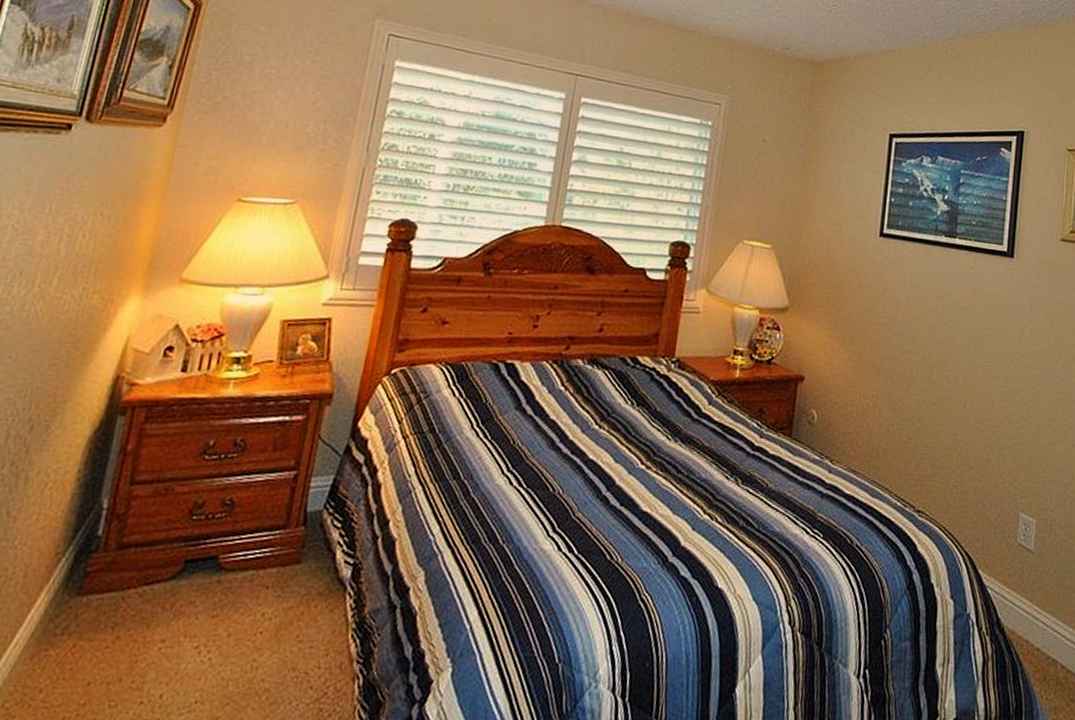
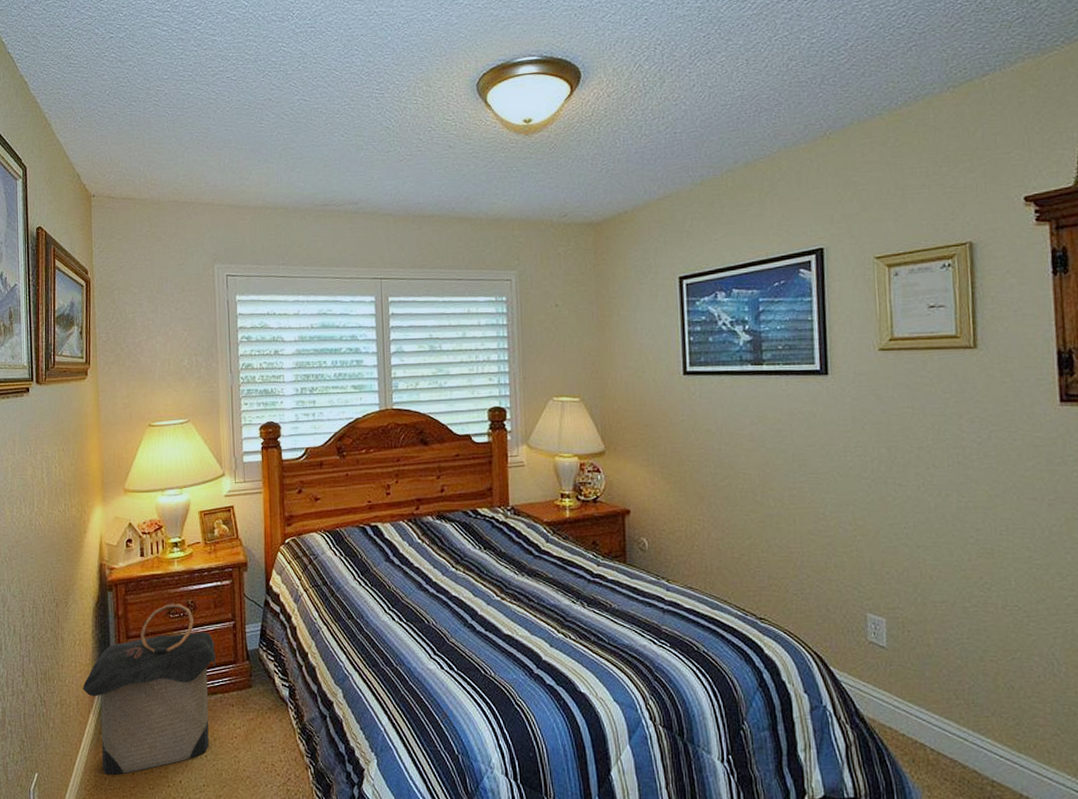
laundry hamper: none [39,440,262,685] -> present [82,604,216,775]

